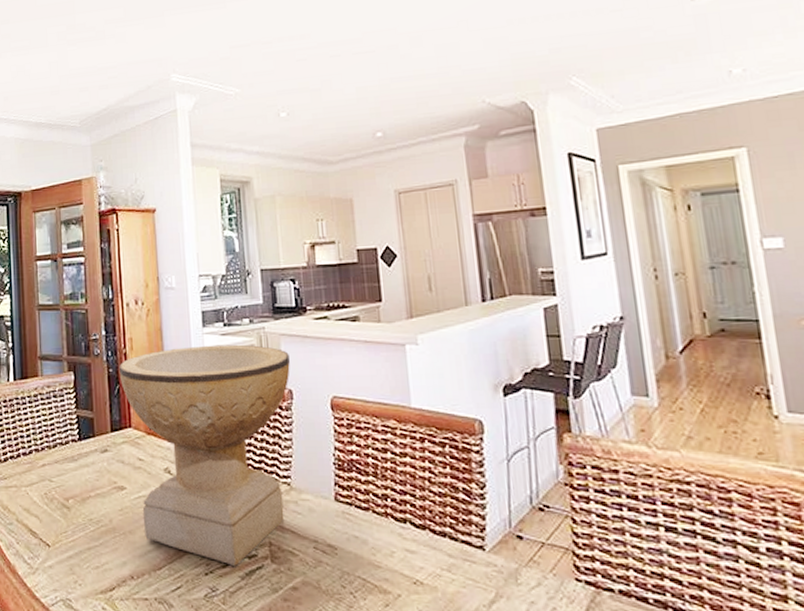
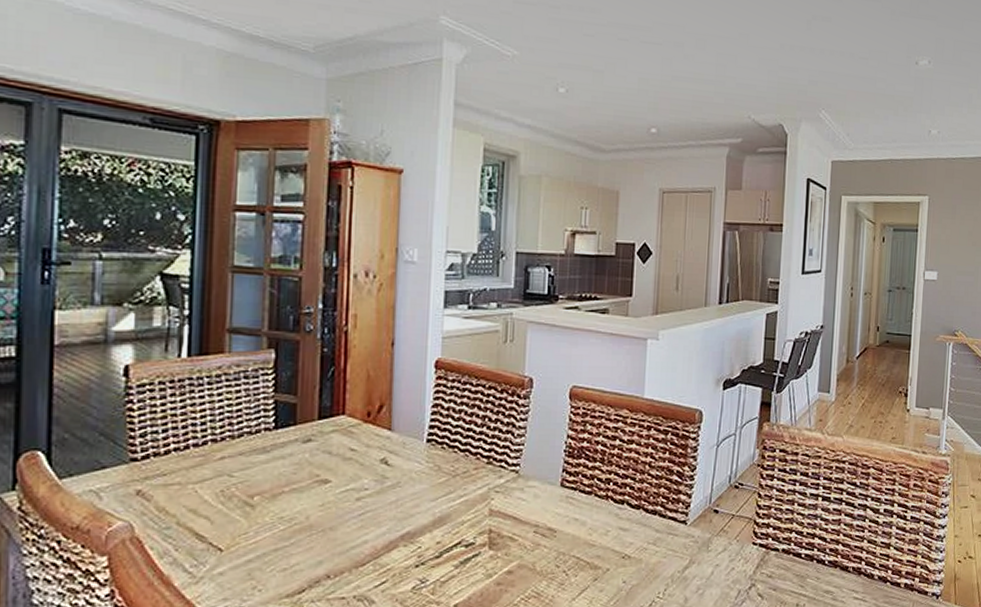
decorative bowl: present [119,344,290,566] -> none [335,328,534,556]

